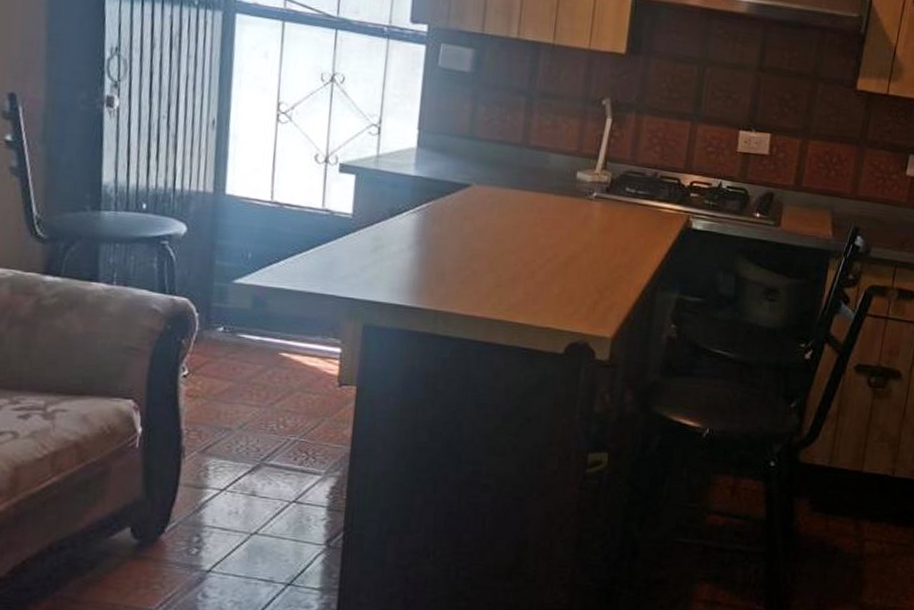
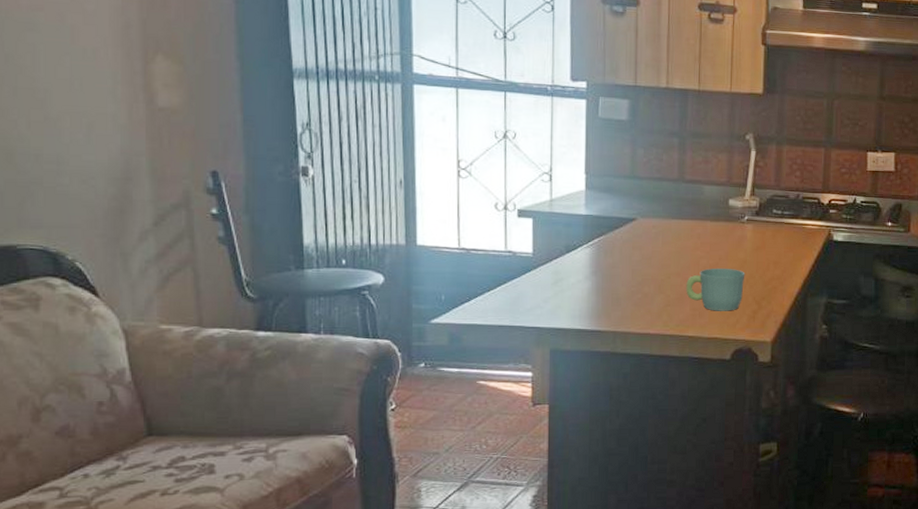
mug: none [520,248,589,299] -> present [686,268,745,311]

